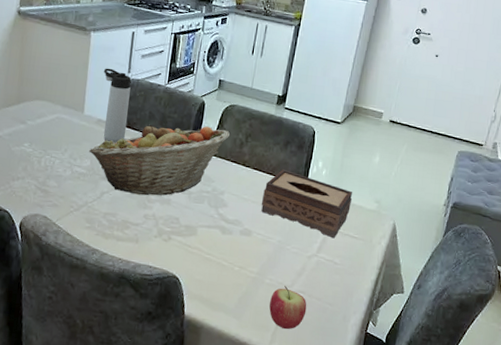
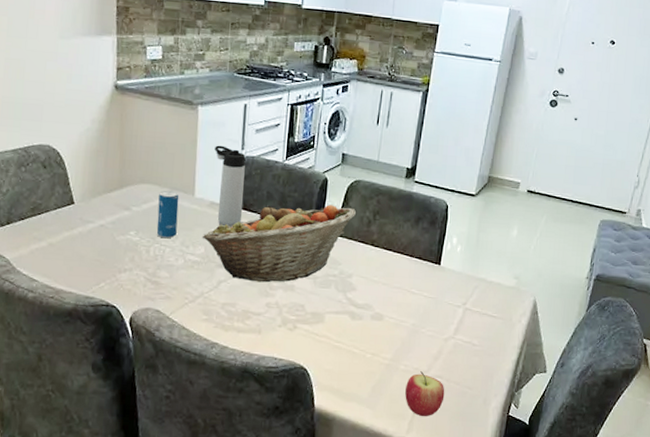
beverage can: none [48,107,70,151] -> present [156,190,179,239]
tissue box: present [261,169,353,239] -> none [392,247,490,319]

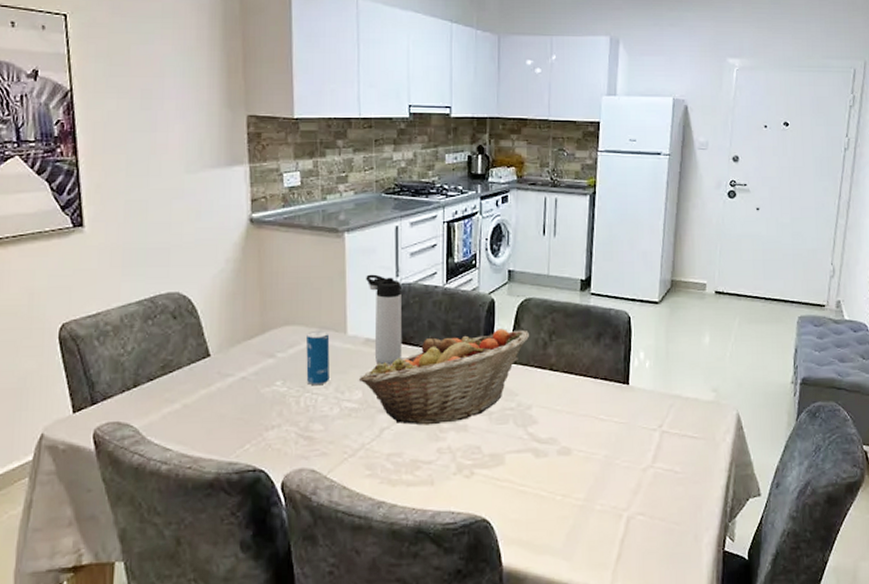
apple: present [405,371,445,417] -> none [605,510,650,564]

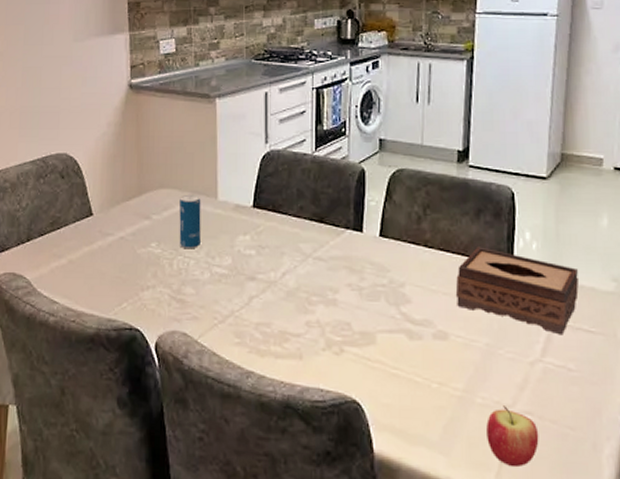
fruit basket: present [358,329,530,425] -> none [228,200,403,297]
thermos bottle: present [366,274,403,365] -> none [236,140,272,233]
tissue box: none [578,367,685,443] -> present [455,246,580,335]
apple: none [605,510,650,564] -> present [486,406,539,468]

